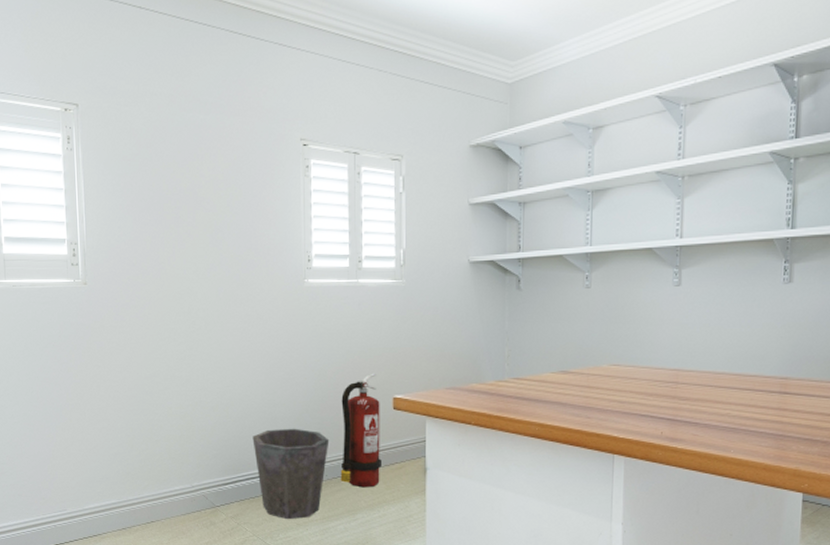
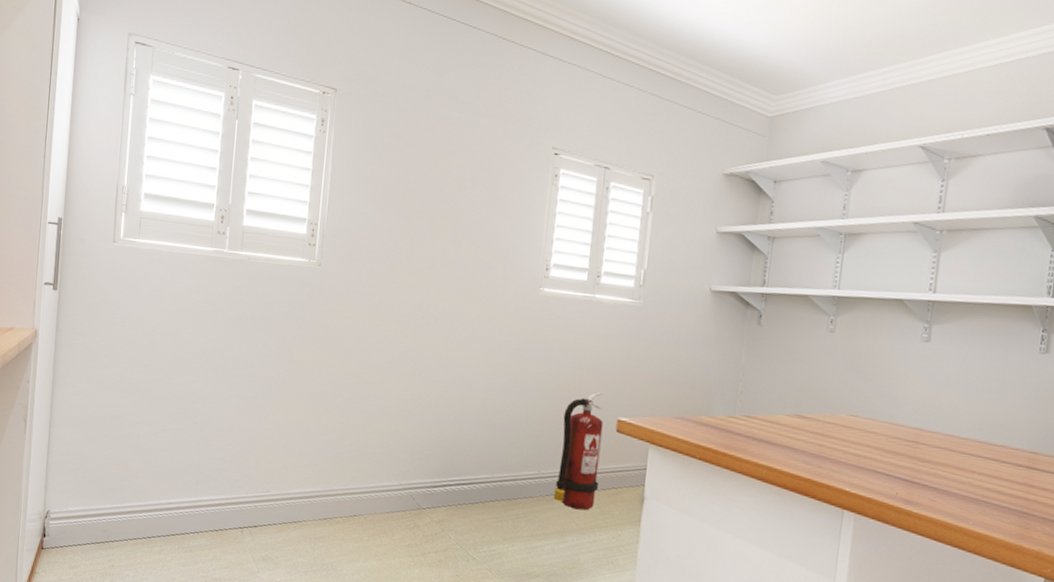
waste bin: present [252,428,330,520] -> none [467,436,547,533]

